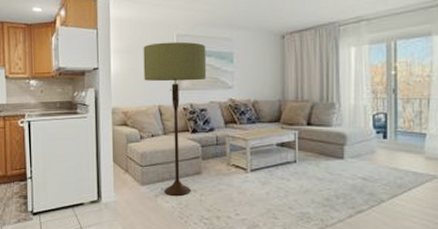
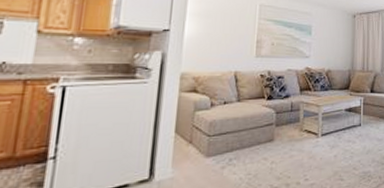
floor lamp: present [143,41,207,196] -> none [221,10,288,166]

